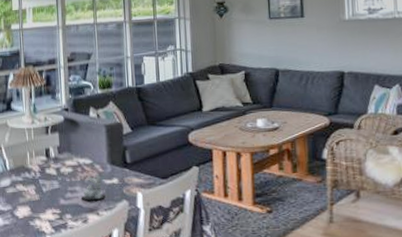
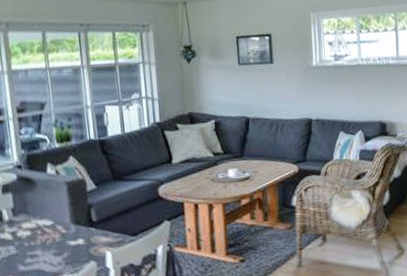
candle: present [82,173,106,201] -> none [44,234,71,265]

